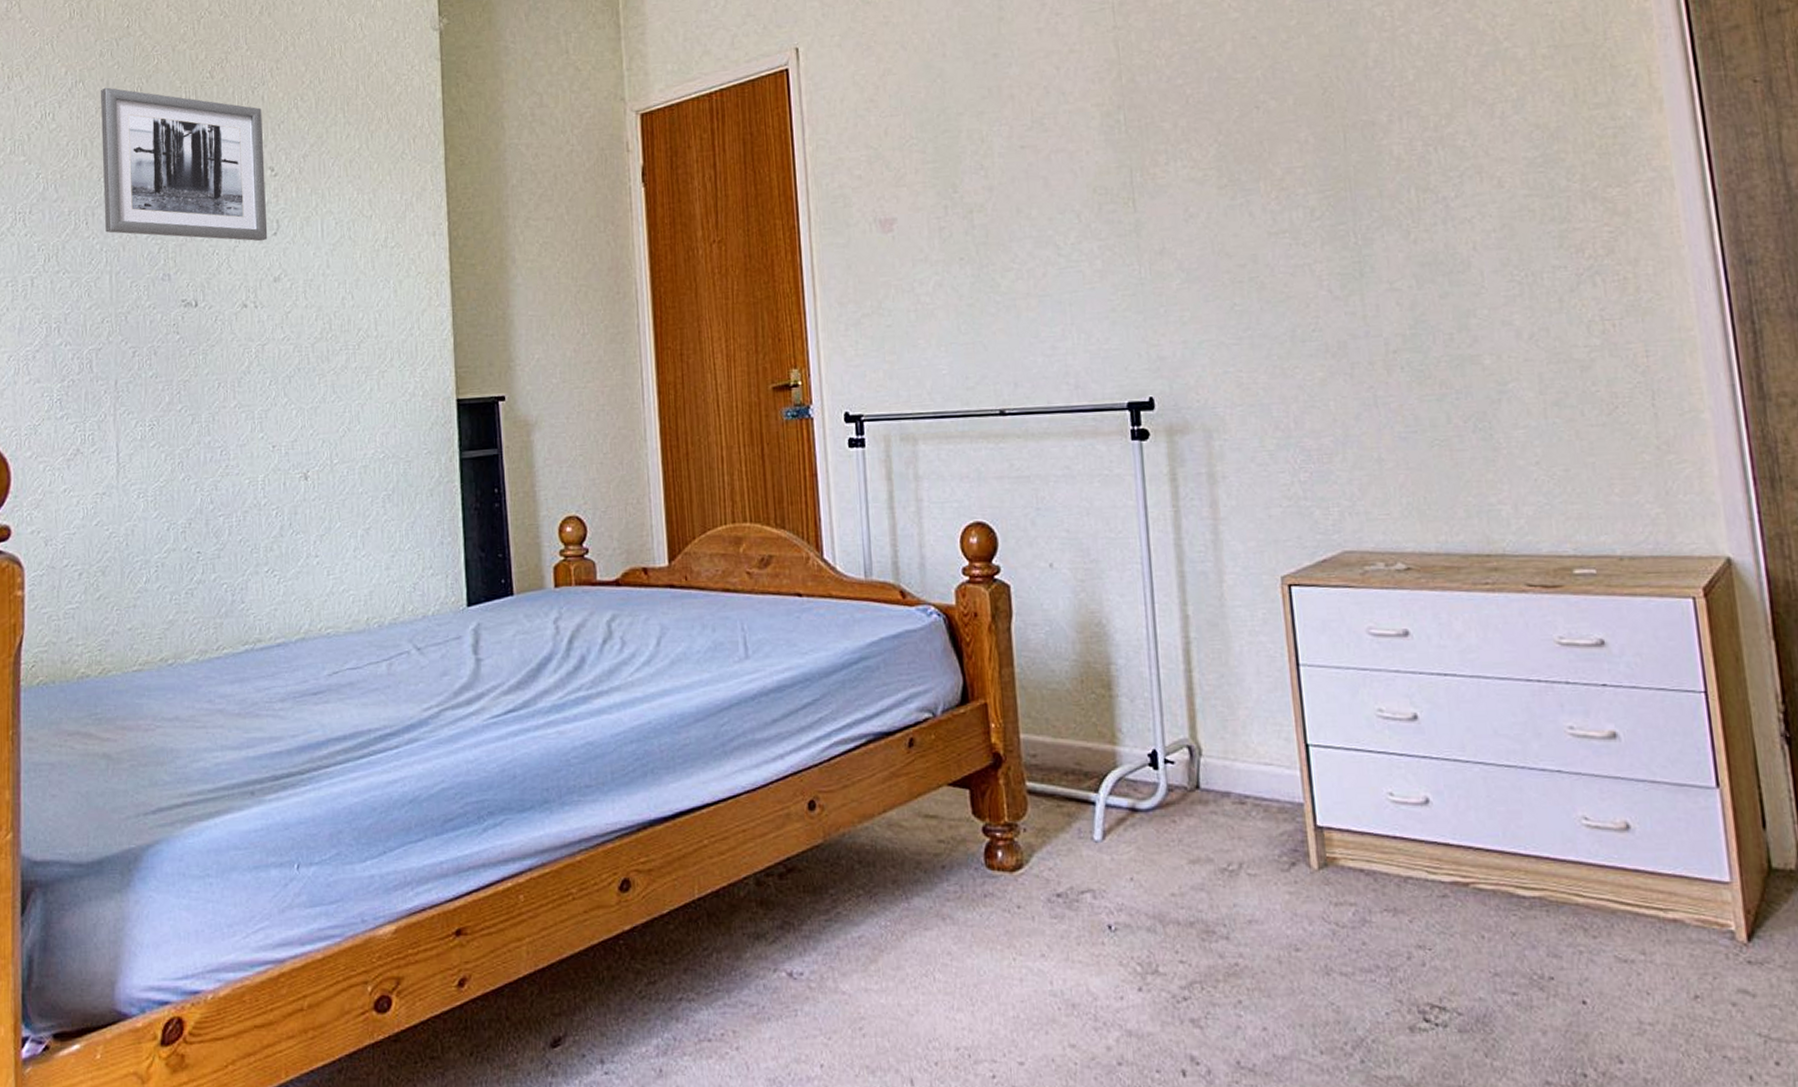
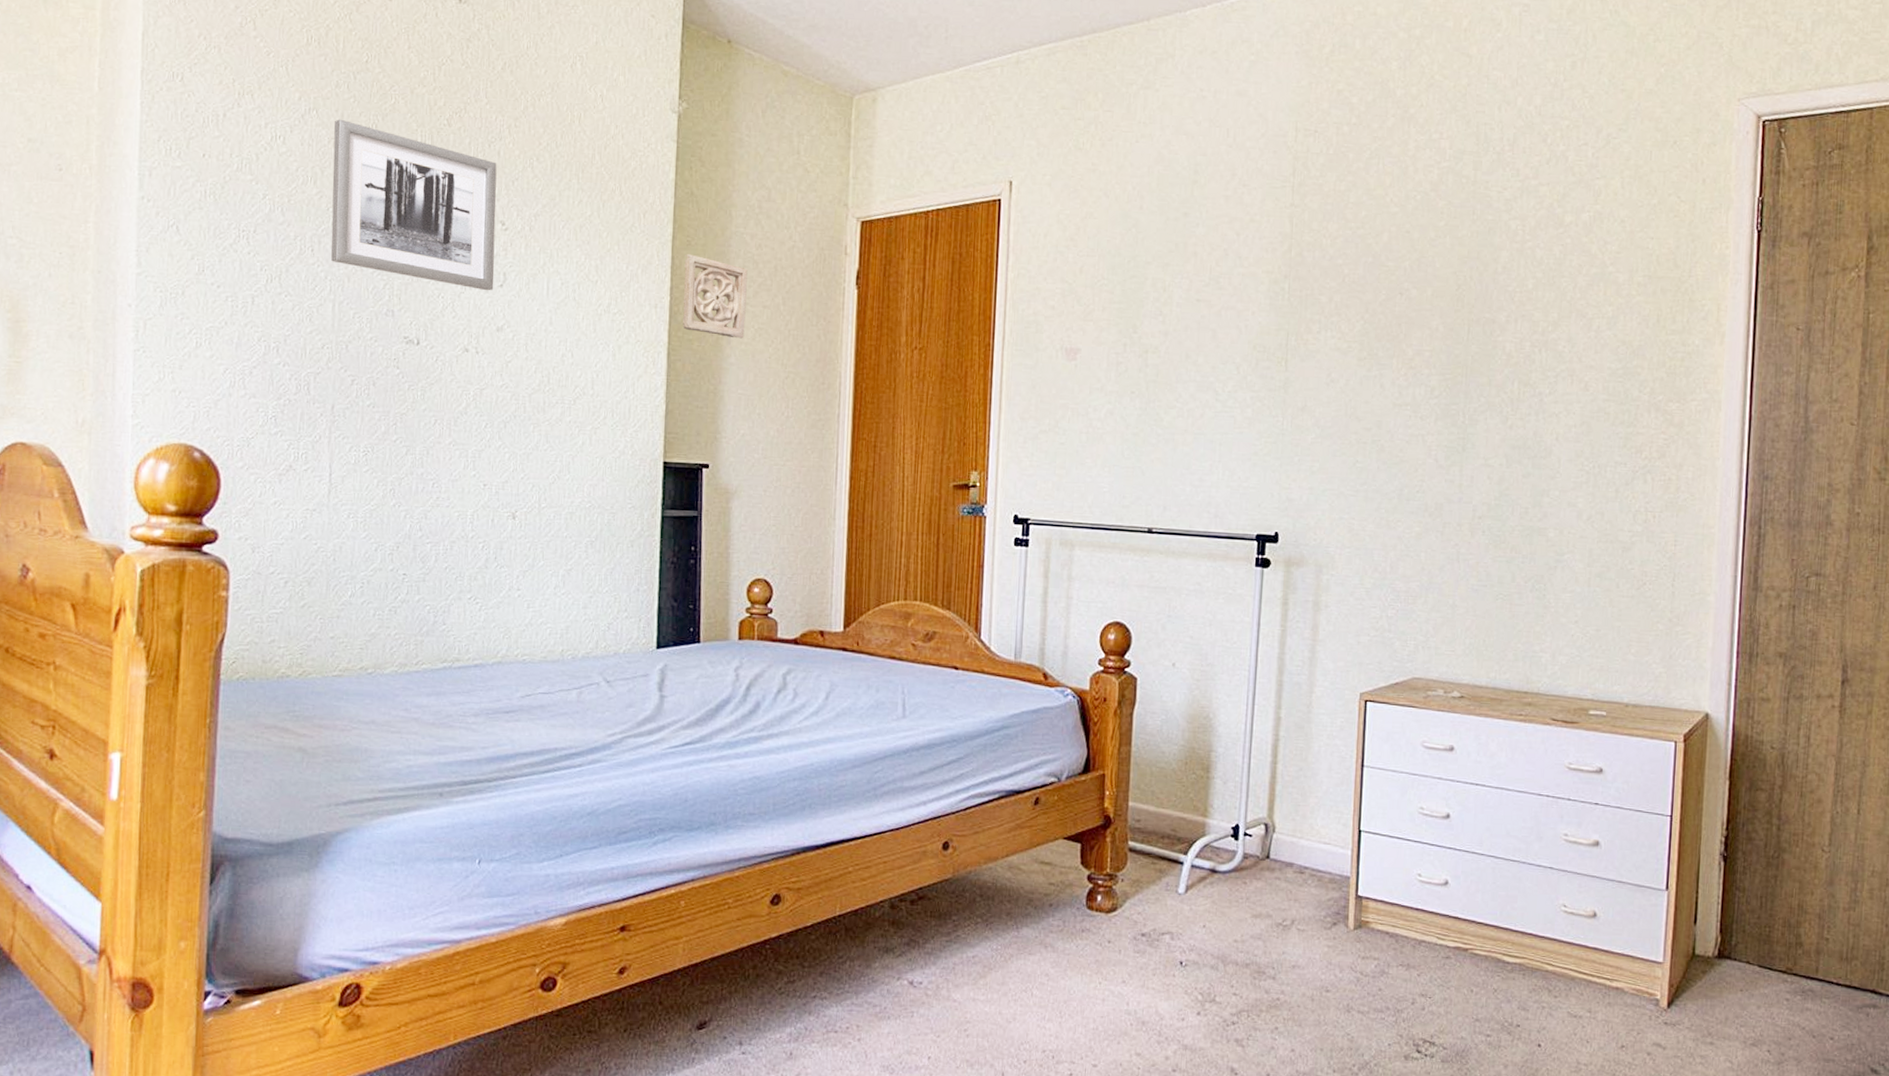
wall ornament: none [459,174,530,257] -> present [683,254,748,339]

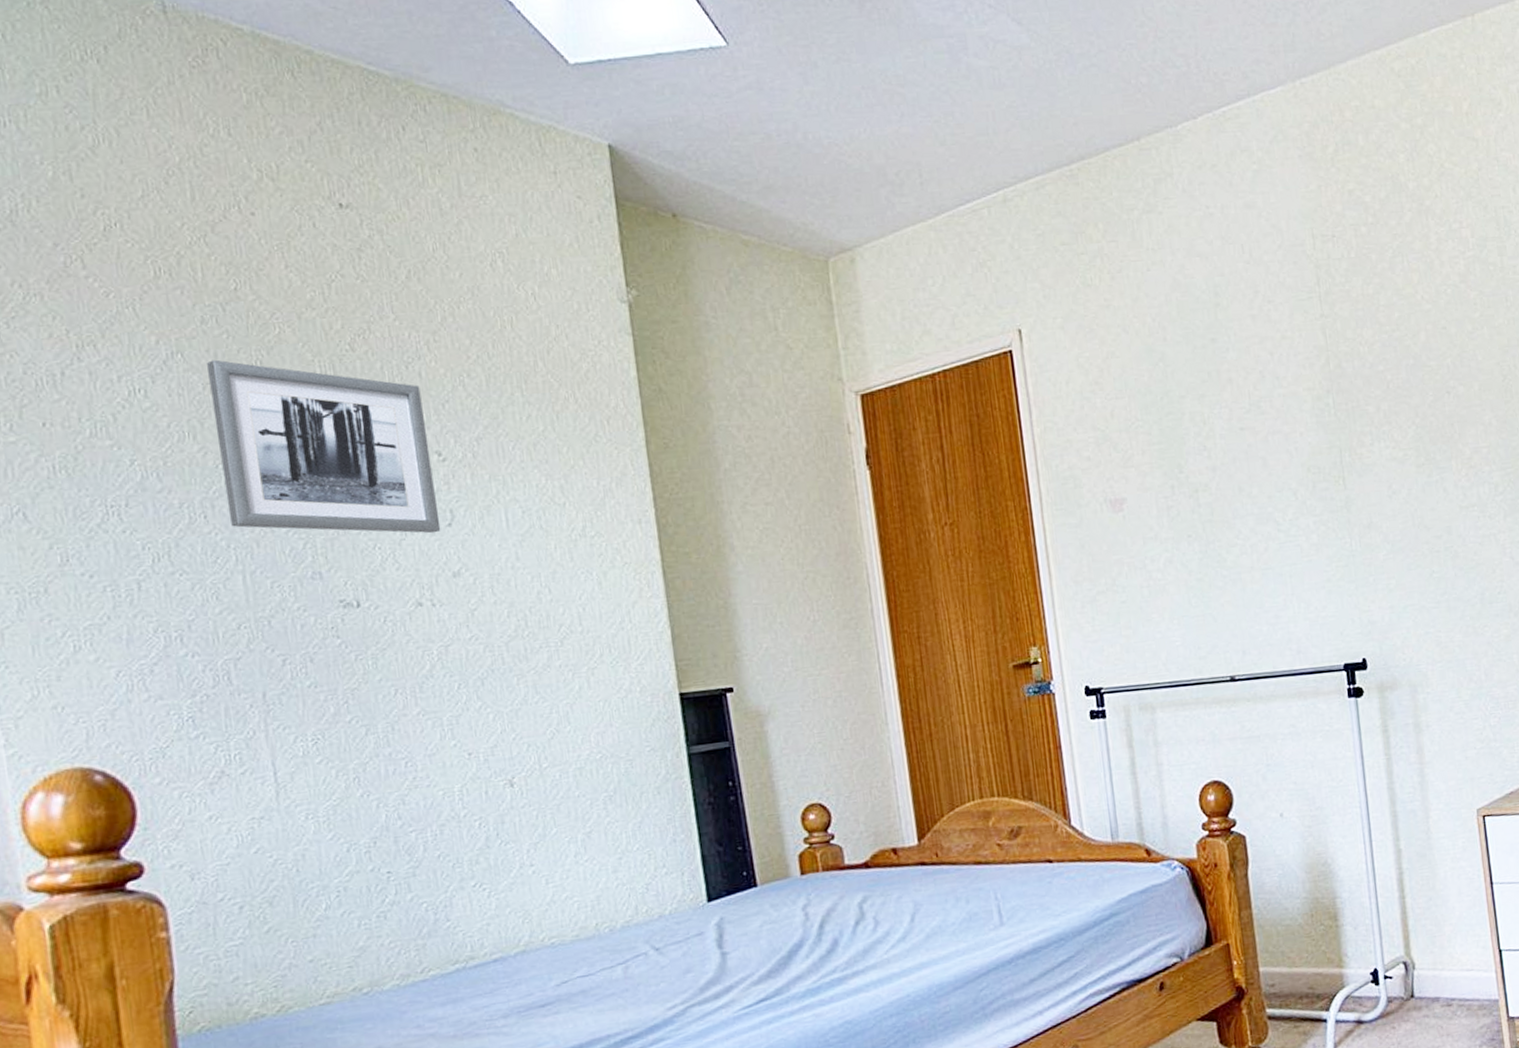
wall ornament: present [683,254,748,339] -> none [664,457,749,544]

